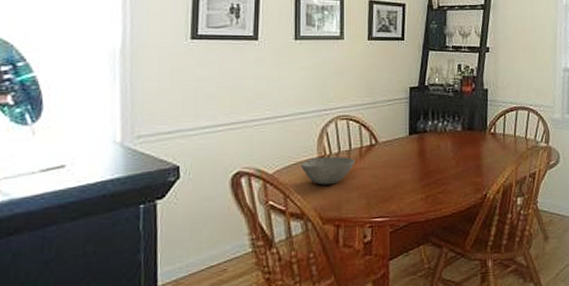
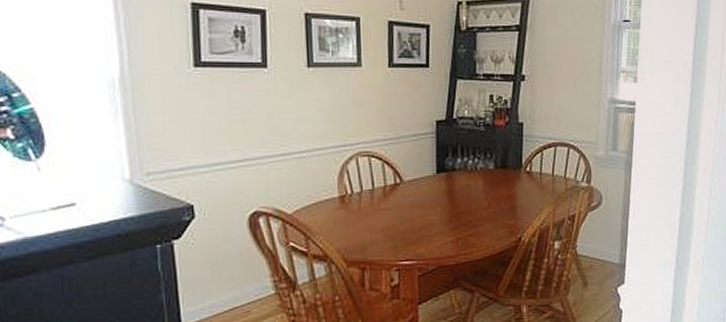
bowl: present [301,156,355,185] -> none [321,195,378,227]

